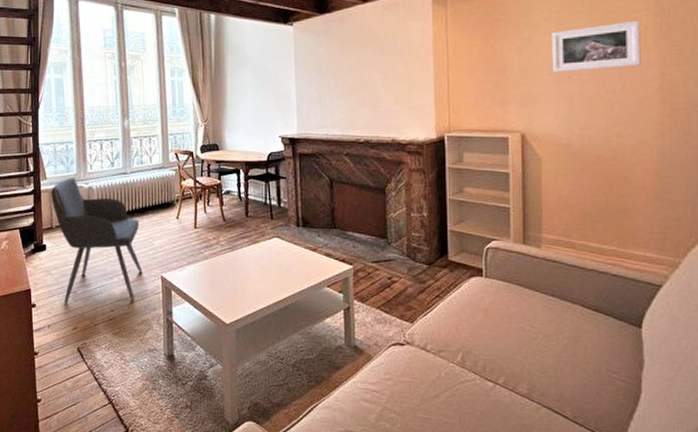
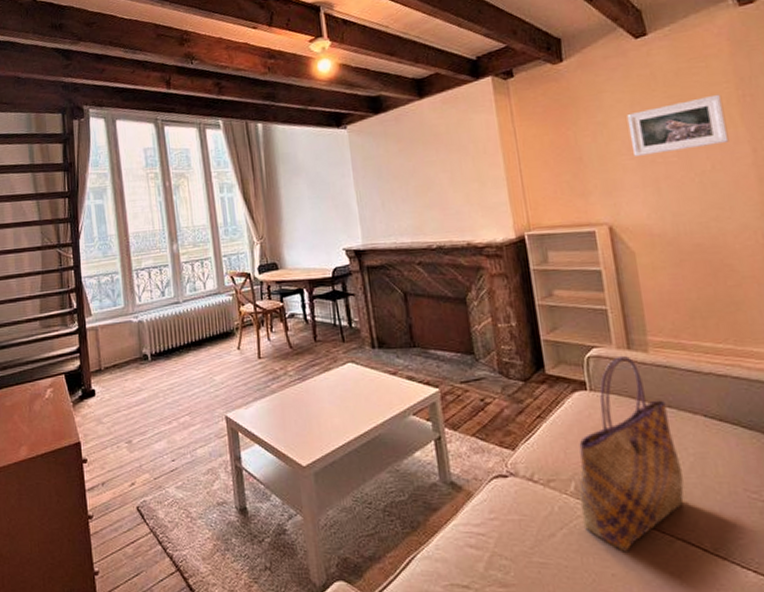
armchair: present [51,177,143,303] -> none [97,311,204,456]
tote bag: none [464,248,555,415] -> present [578,355,684,552]

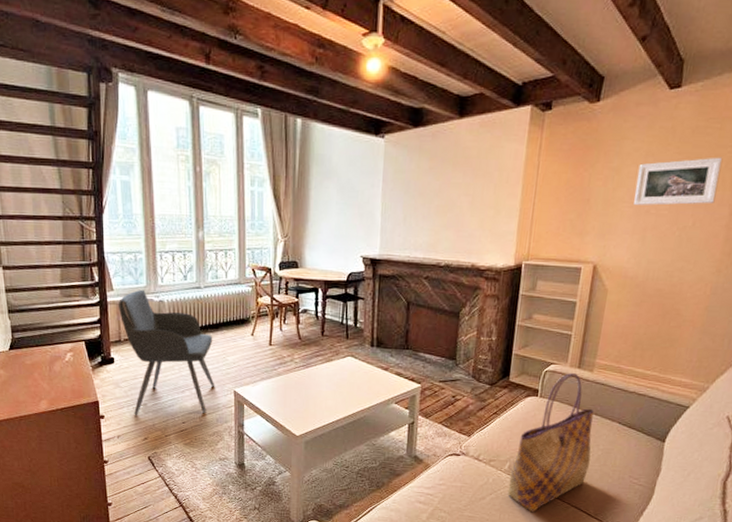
armchair: none [97,311,204,456] -> present [119,289,215,415]

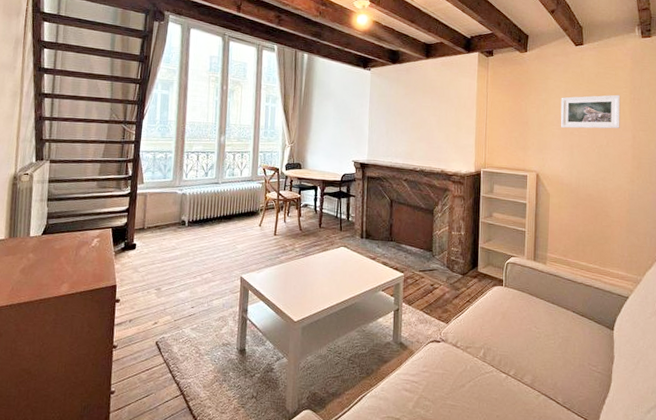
armchair: present [119,289,215,415] -> none [146,183,226,299]
tote bag: present [507,372,594,513] -> none [484,264,553,401]

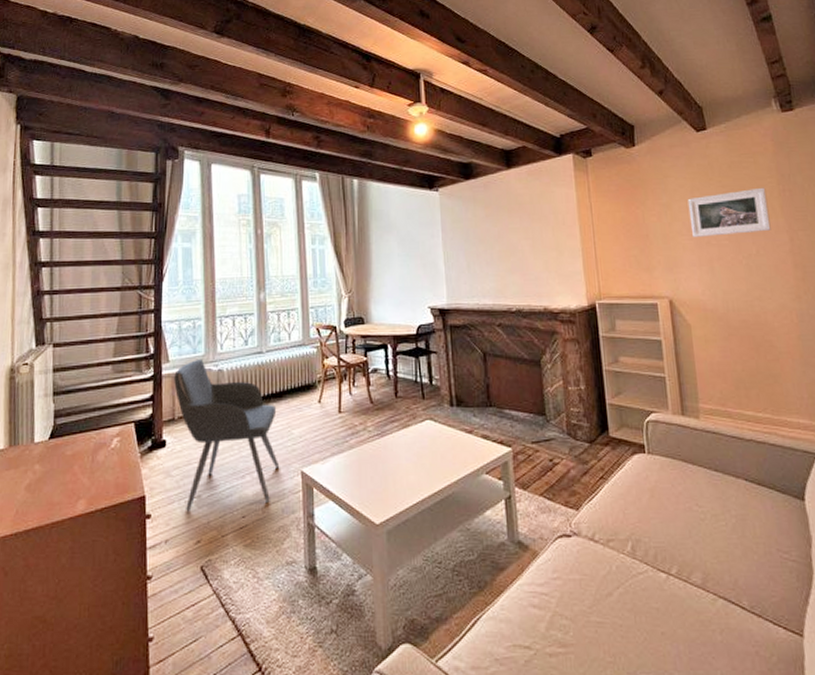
armchair: none [146,183,226,299] -> present [174,358,280,511]

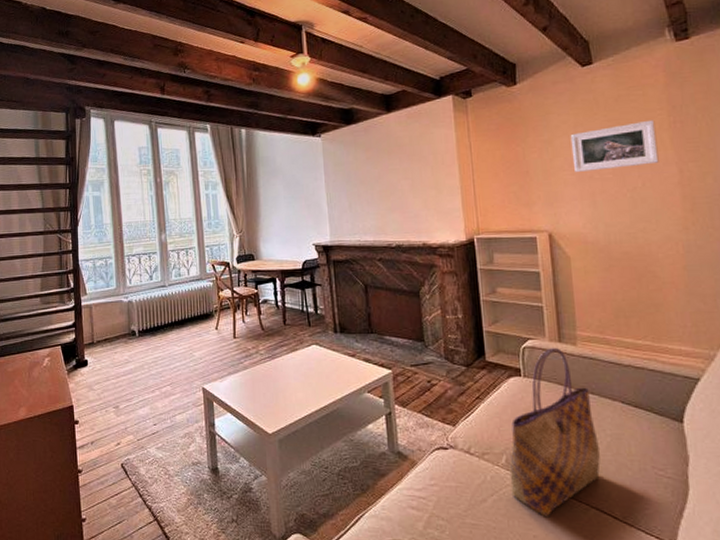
armchair: present [174,358,280,511] -> none [92,292,184,419]
tote bag: none [634,420,727,611] -> present [509,347,601,517]

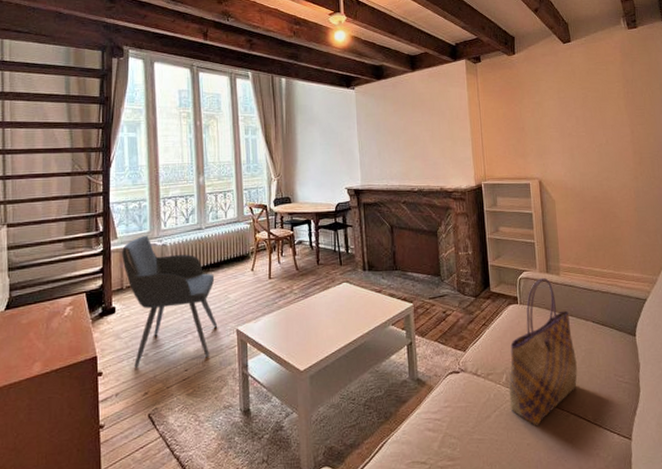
armchair: none [92,292,184,419] -> present [122,235,218,368]
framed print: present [570,119,659,172] -> none [555,90,618,130]

